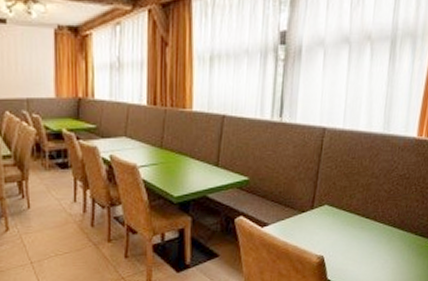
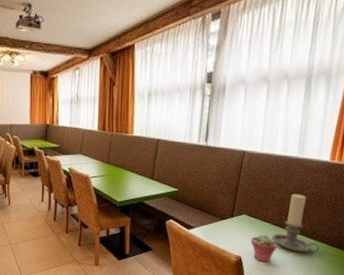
potted succulent: none [333,227,363,260] -> present [250,234,277,262]
candle holder: none [357,177,408,246] -> present [271,193,320,253]

